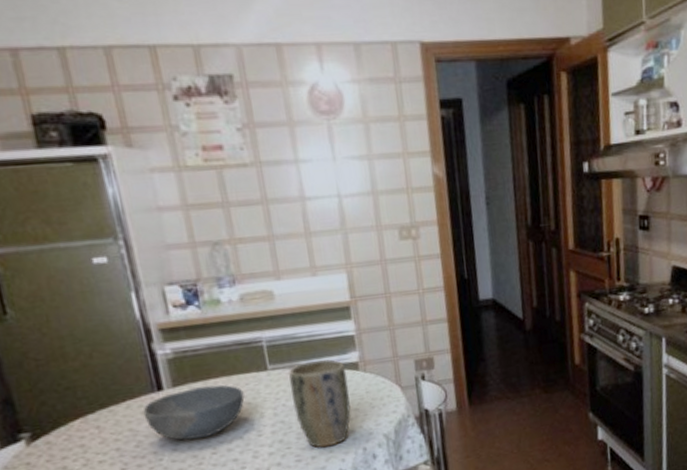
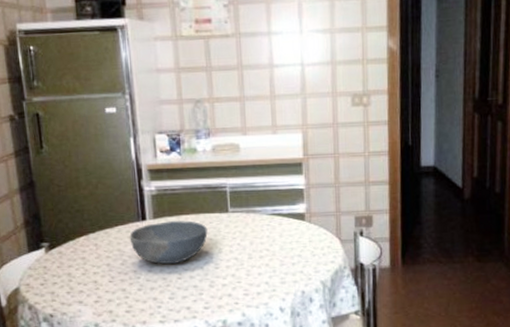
plant pot: present [289,359,352,449] -> none [245,208,295,286]

